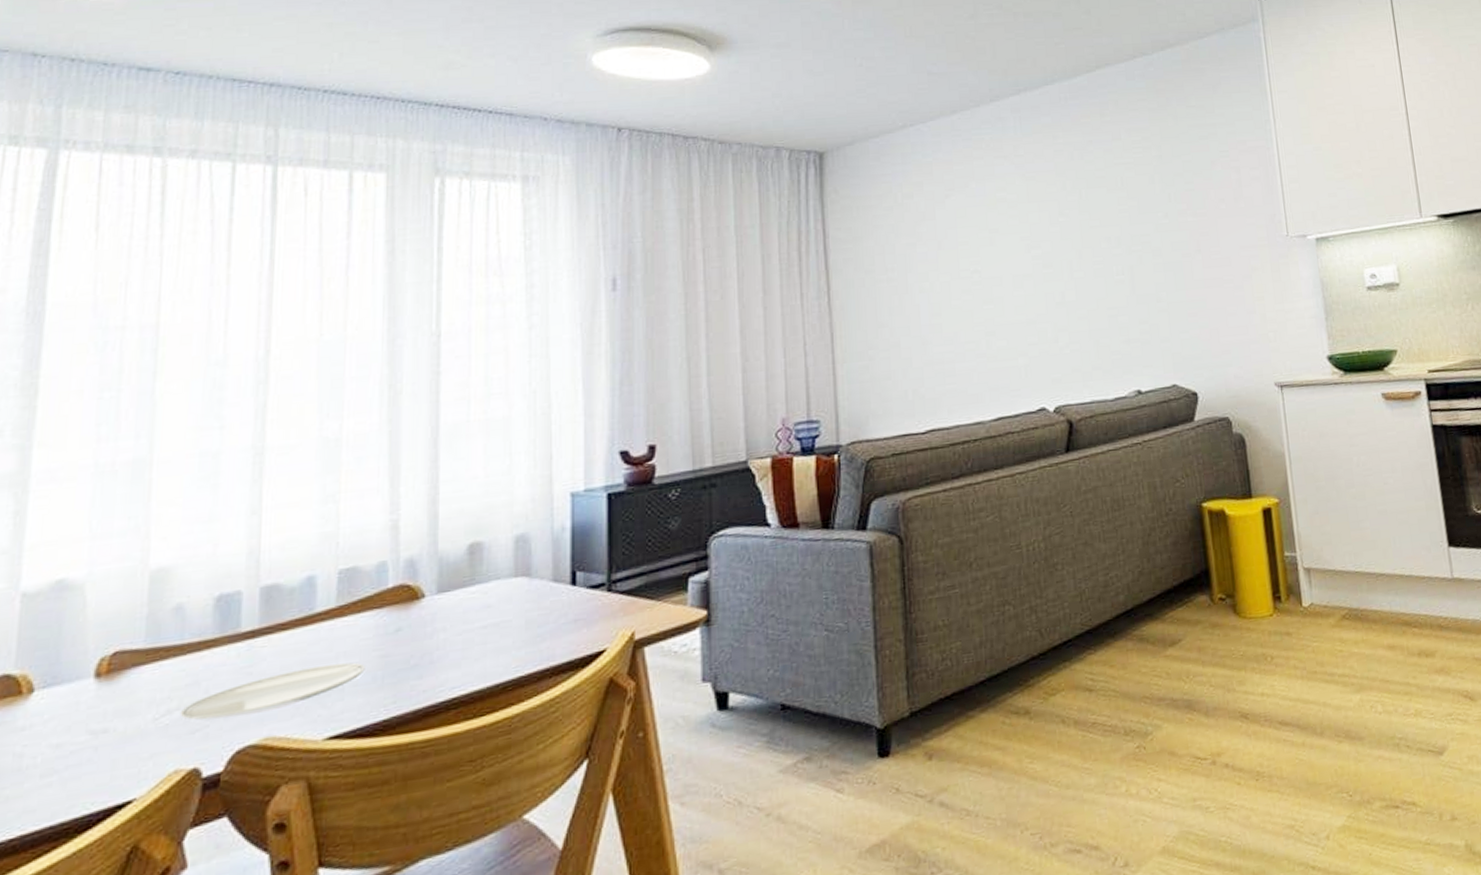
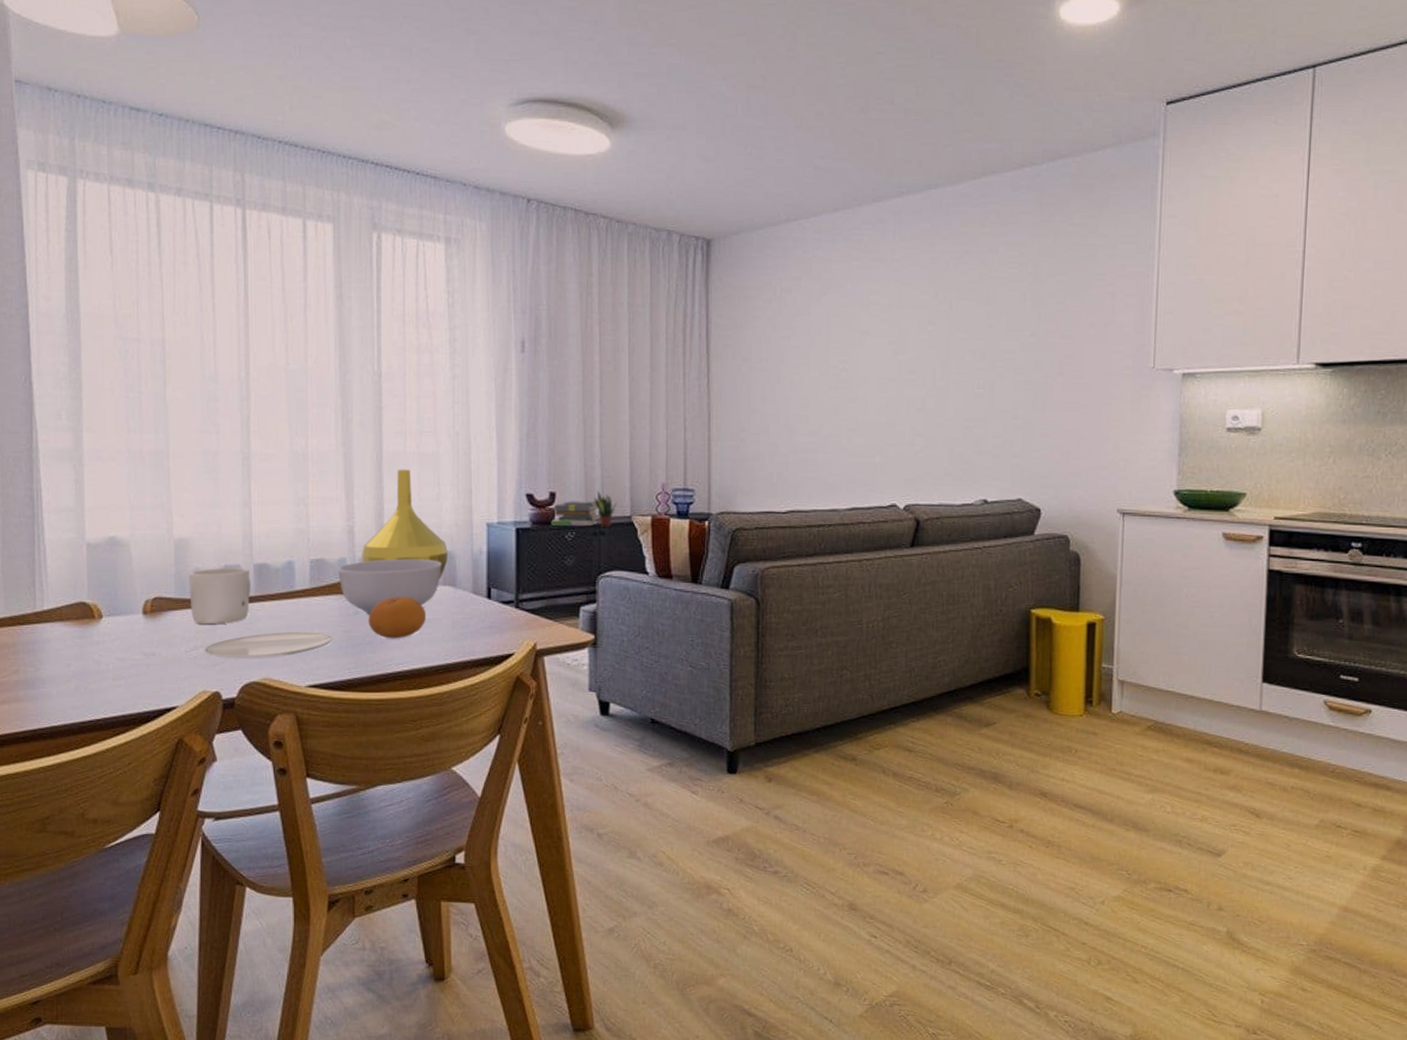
mug: none [165,593,254,679] -> present [188,567,251,625]
bowl: none [374,547,513,631] -> present [337,559,442,616]
vase: none [407,440,521,571] -> present [361,469,448,580]
fruit: none [414,598,491,657] -> present [368,596,425,639]
books: none [650,449,710,485] -> present [551,501,600,526]
potted plant: none [702,436,731,478] -> present [594,491,618,527]

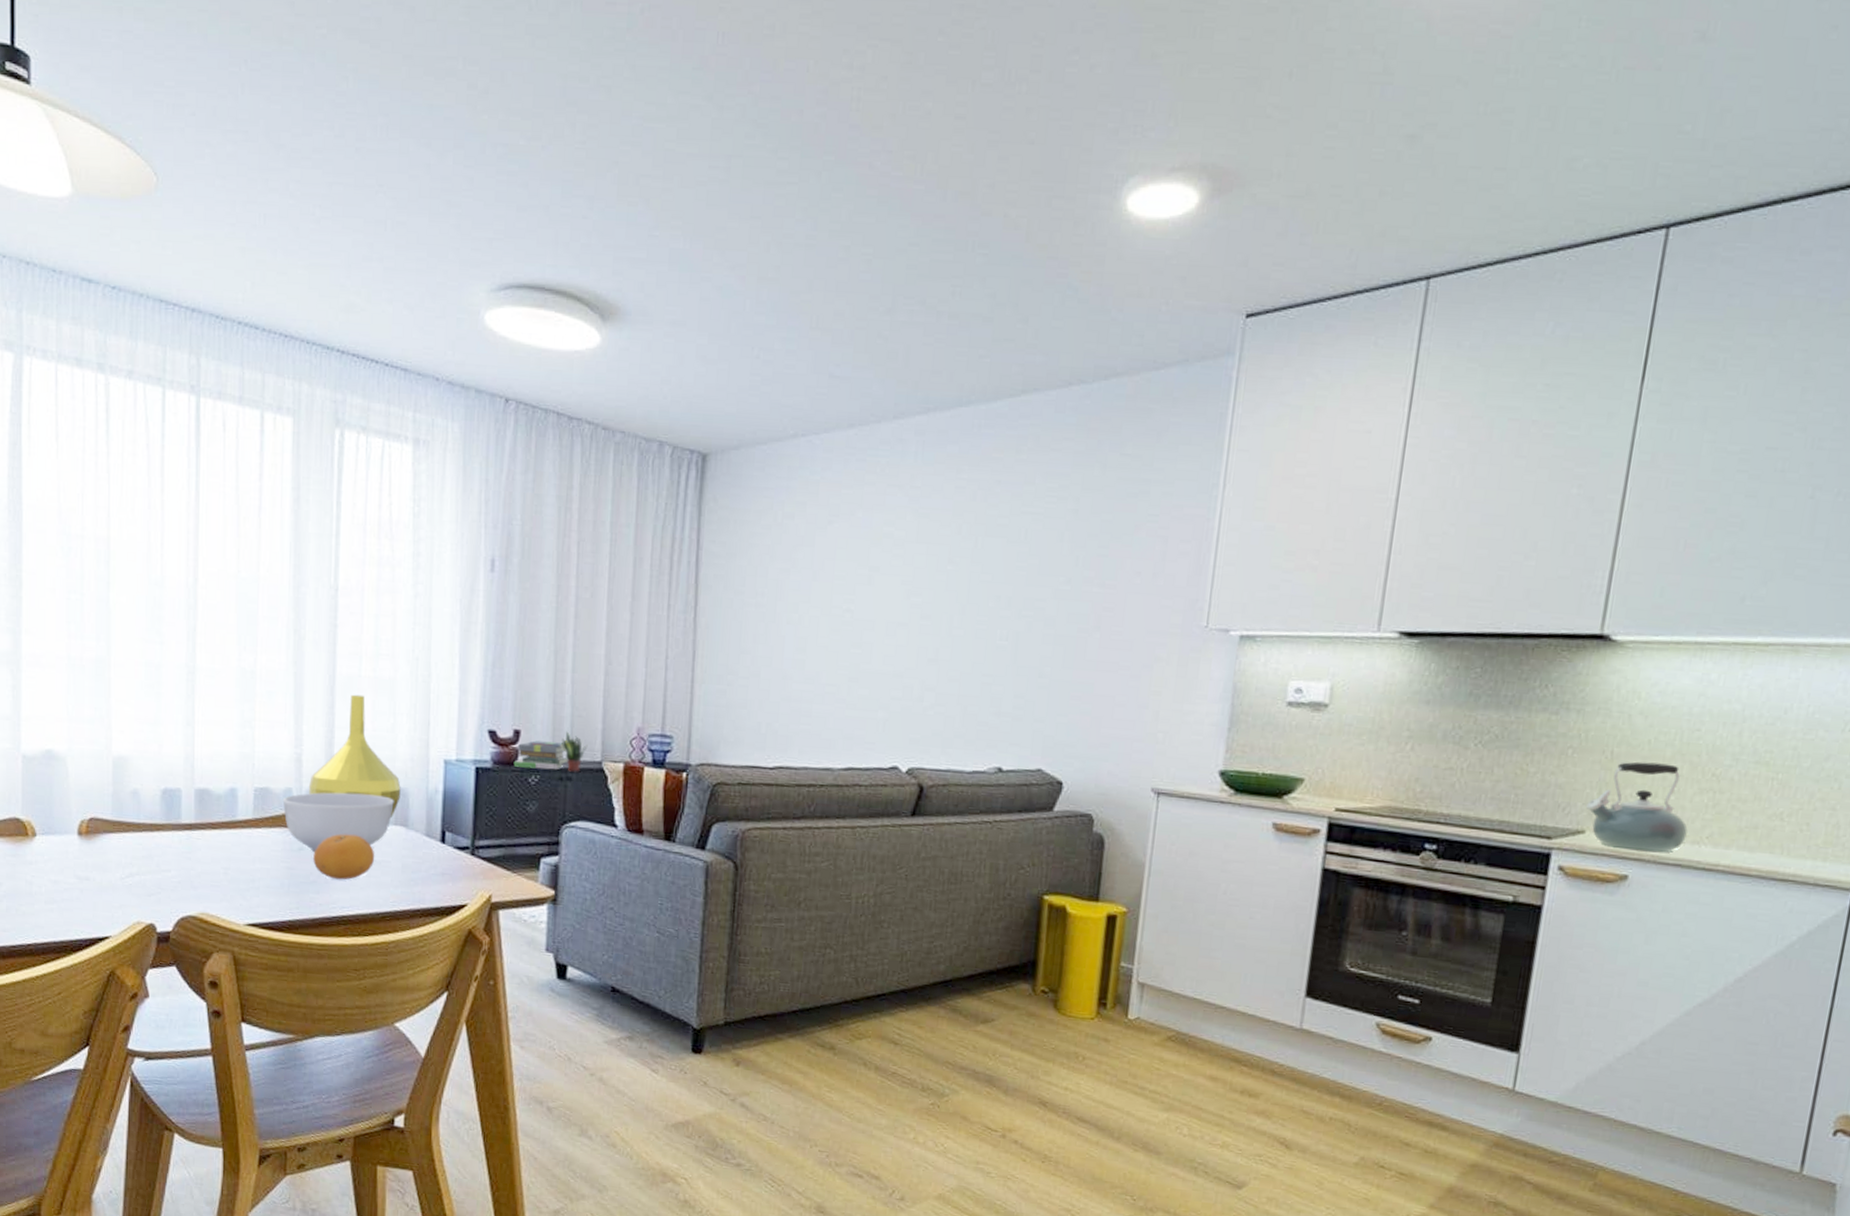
mug: present [188,567,251,625] -> none [126,790,191,851]
plate: present [203,631,333,660] -> none [139,864,275,892]

